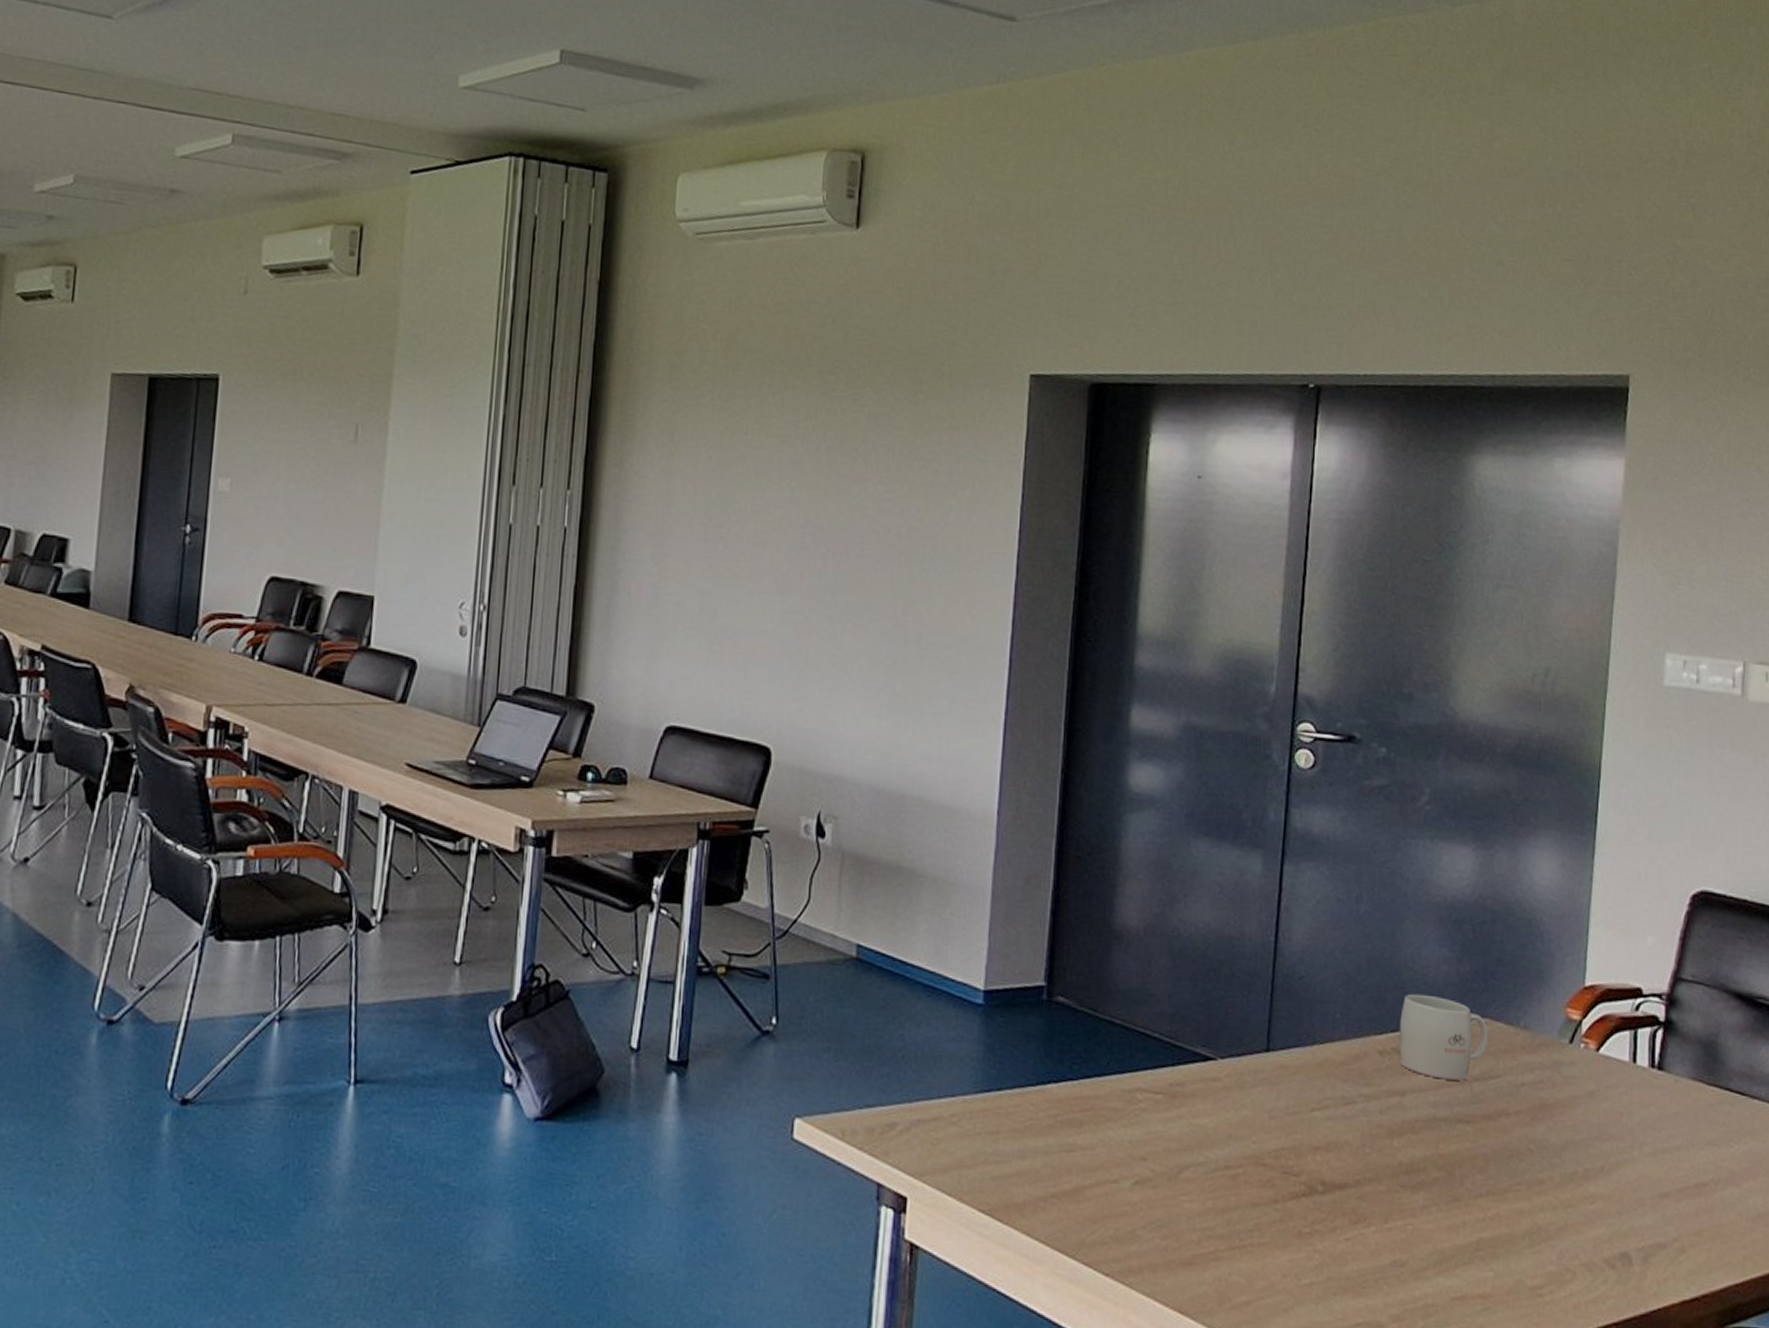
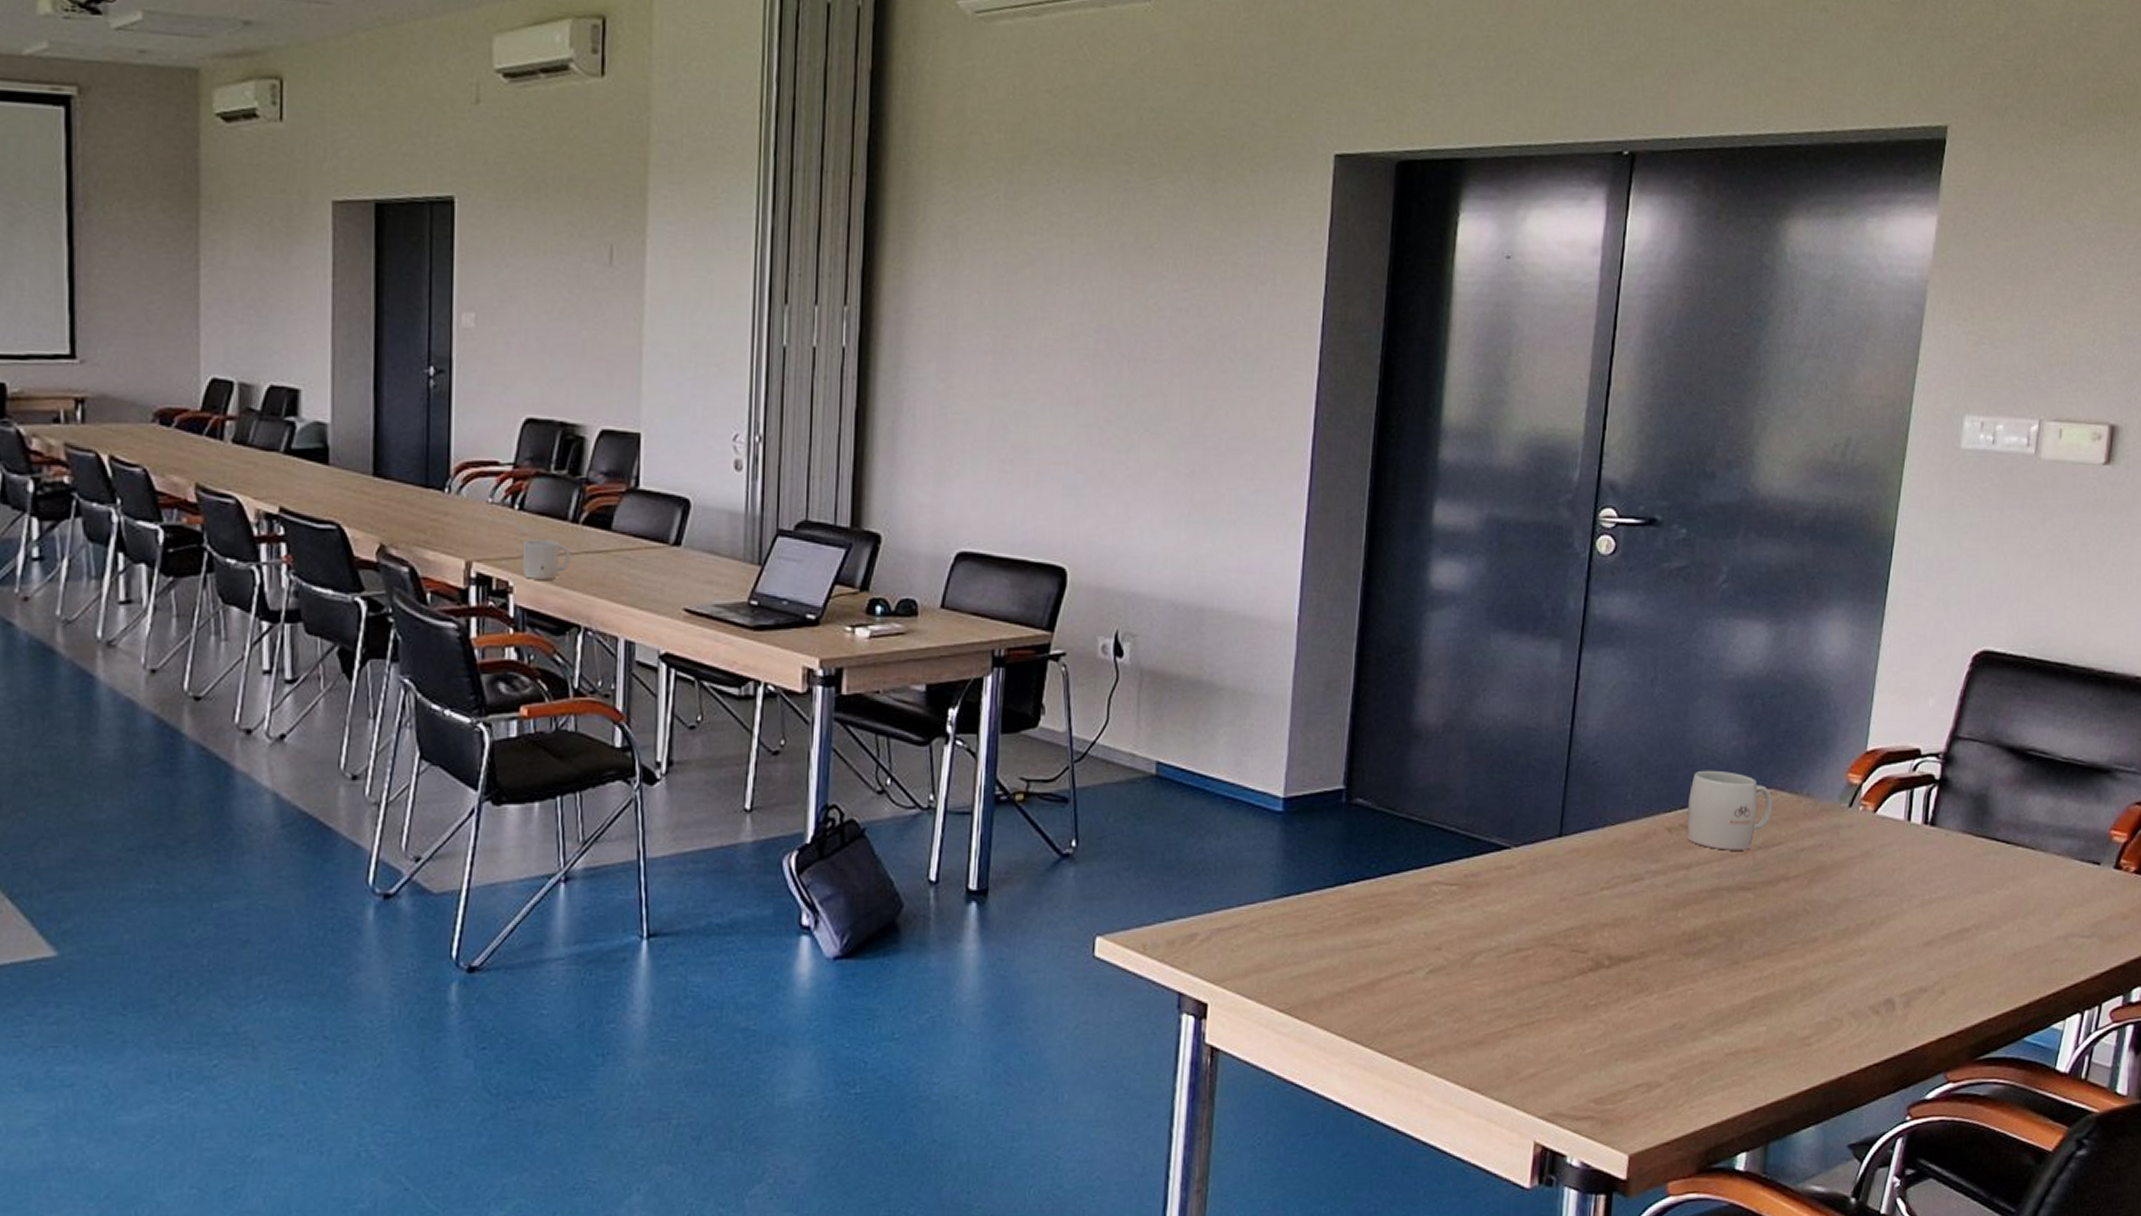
mug: none [258,689,303,728] -> present [522,539,570,580]

